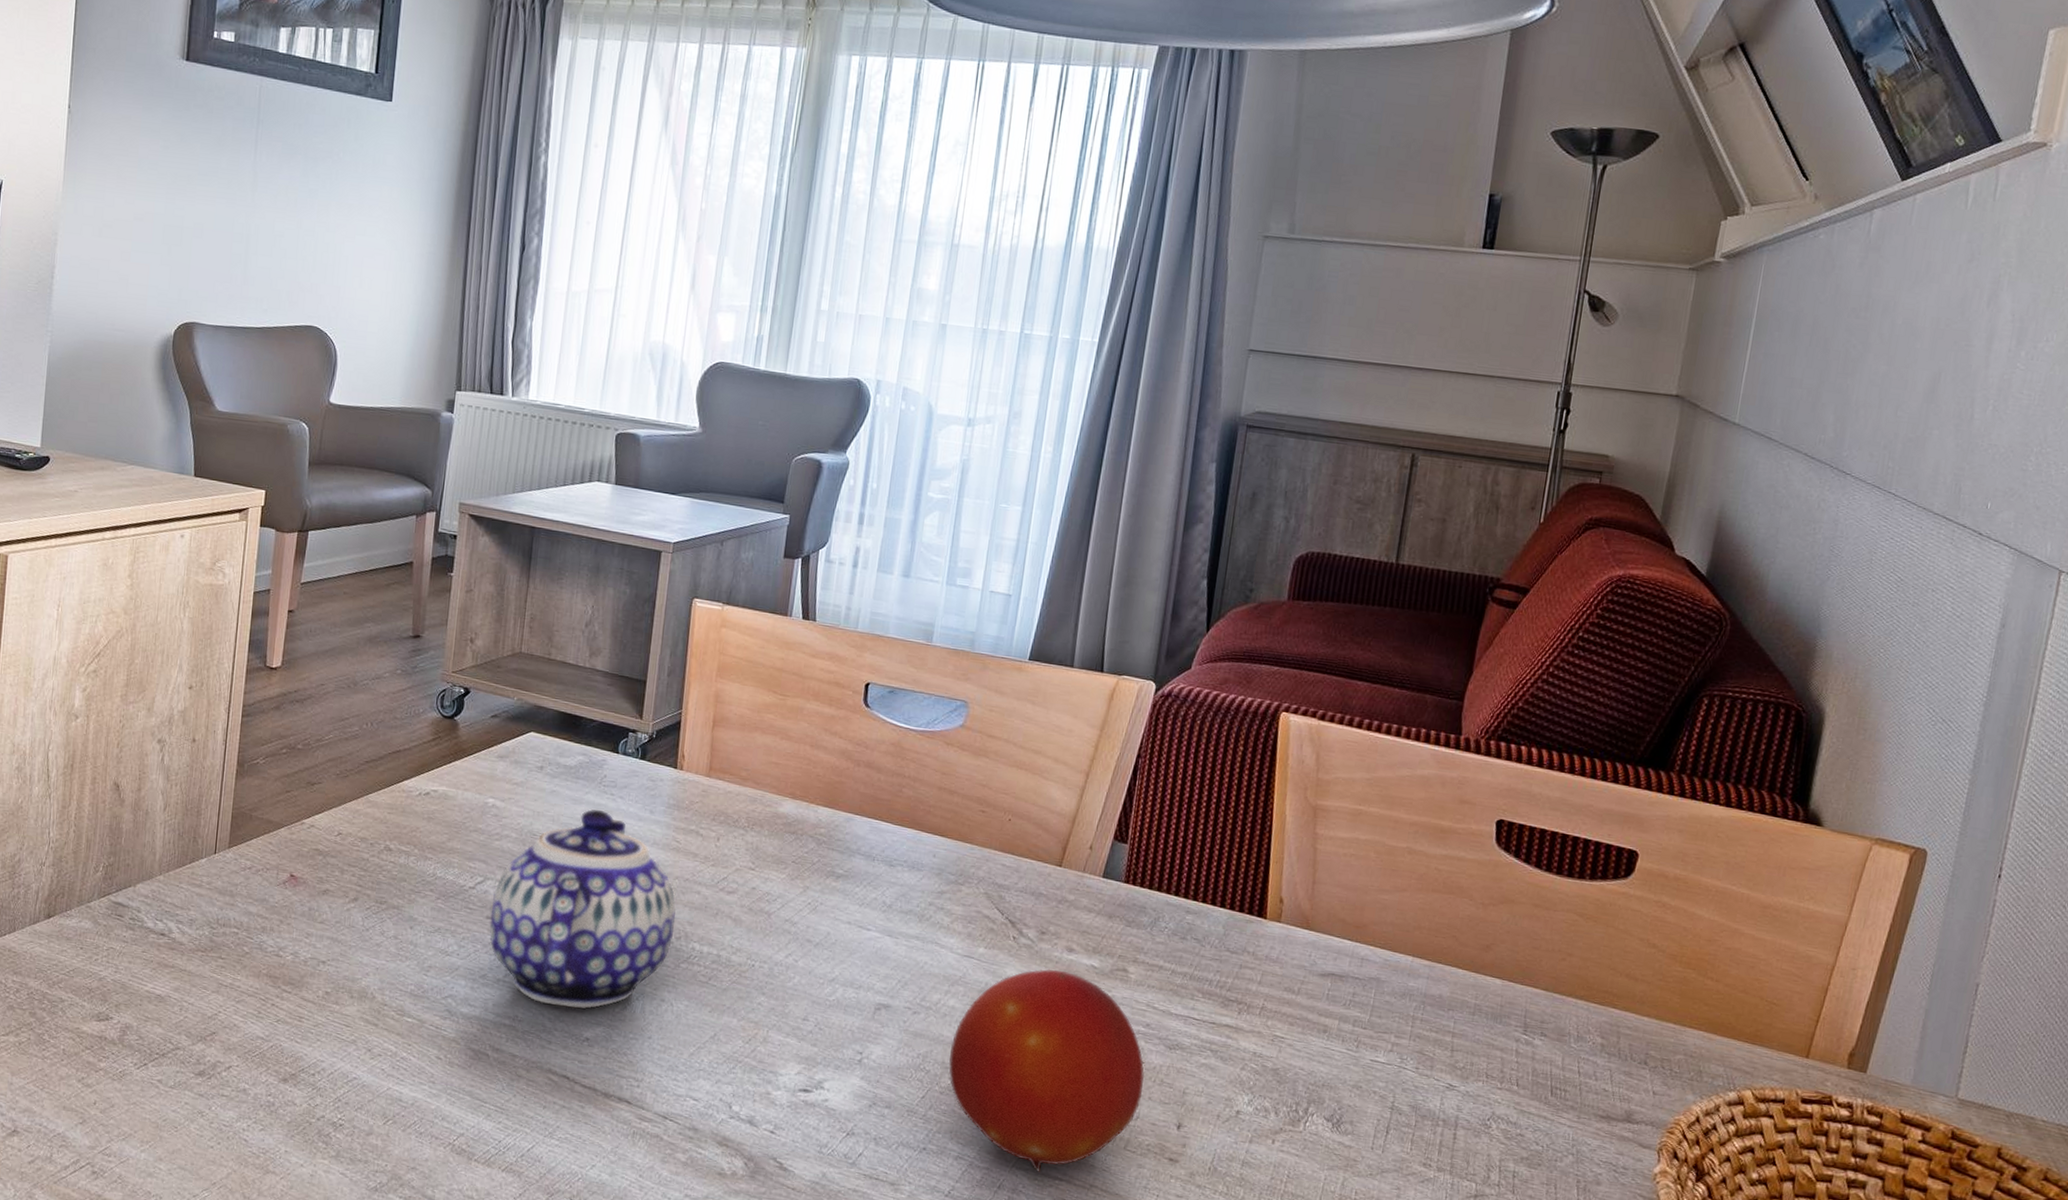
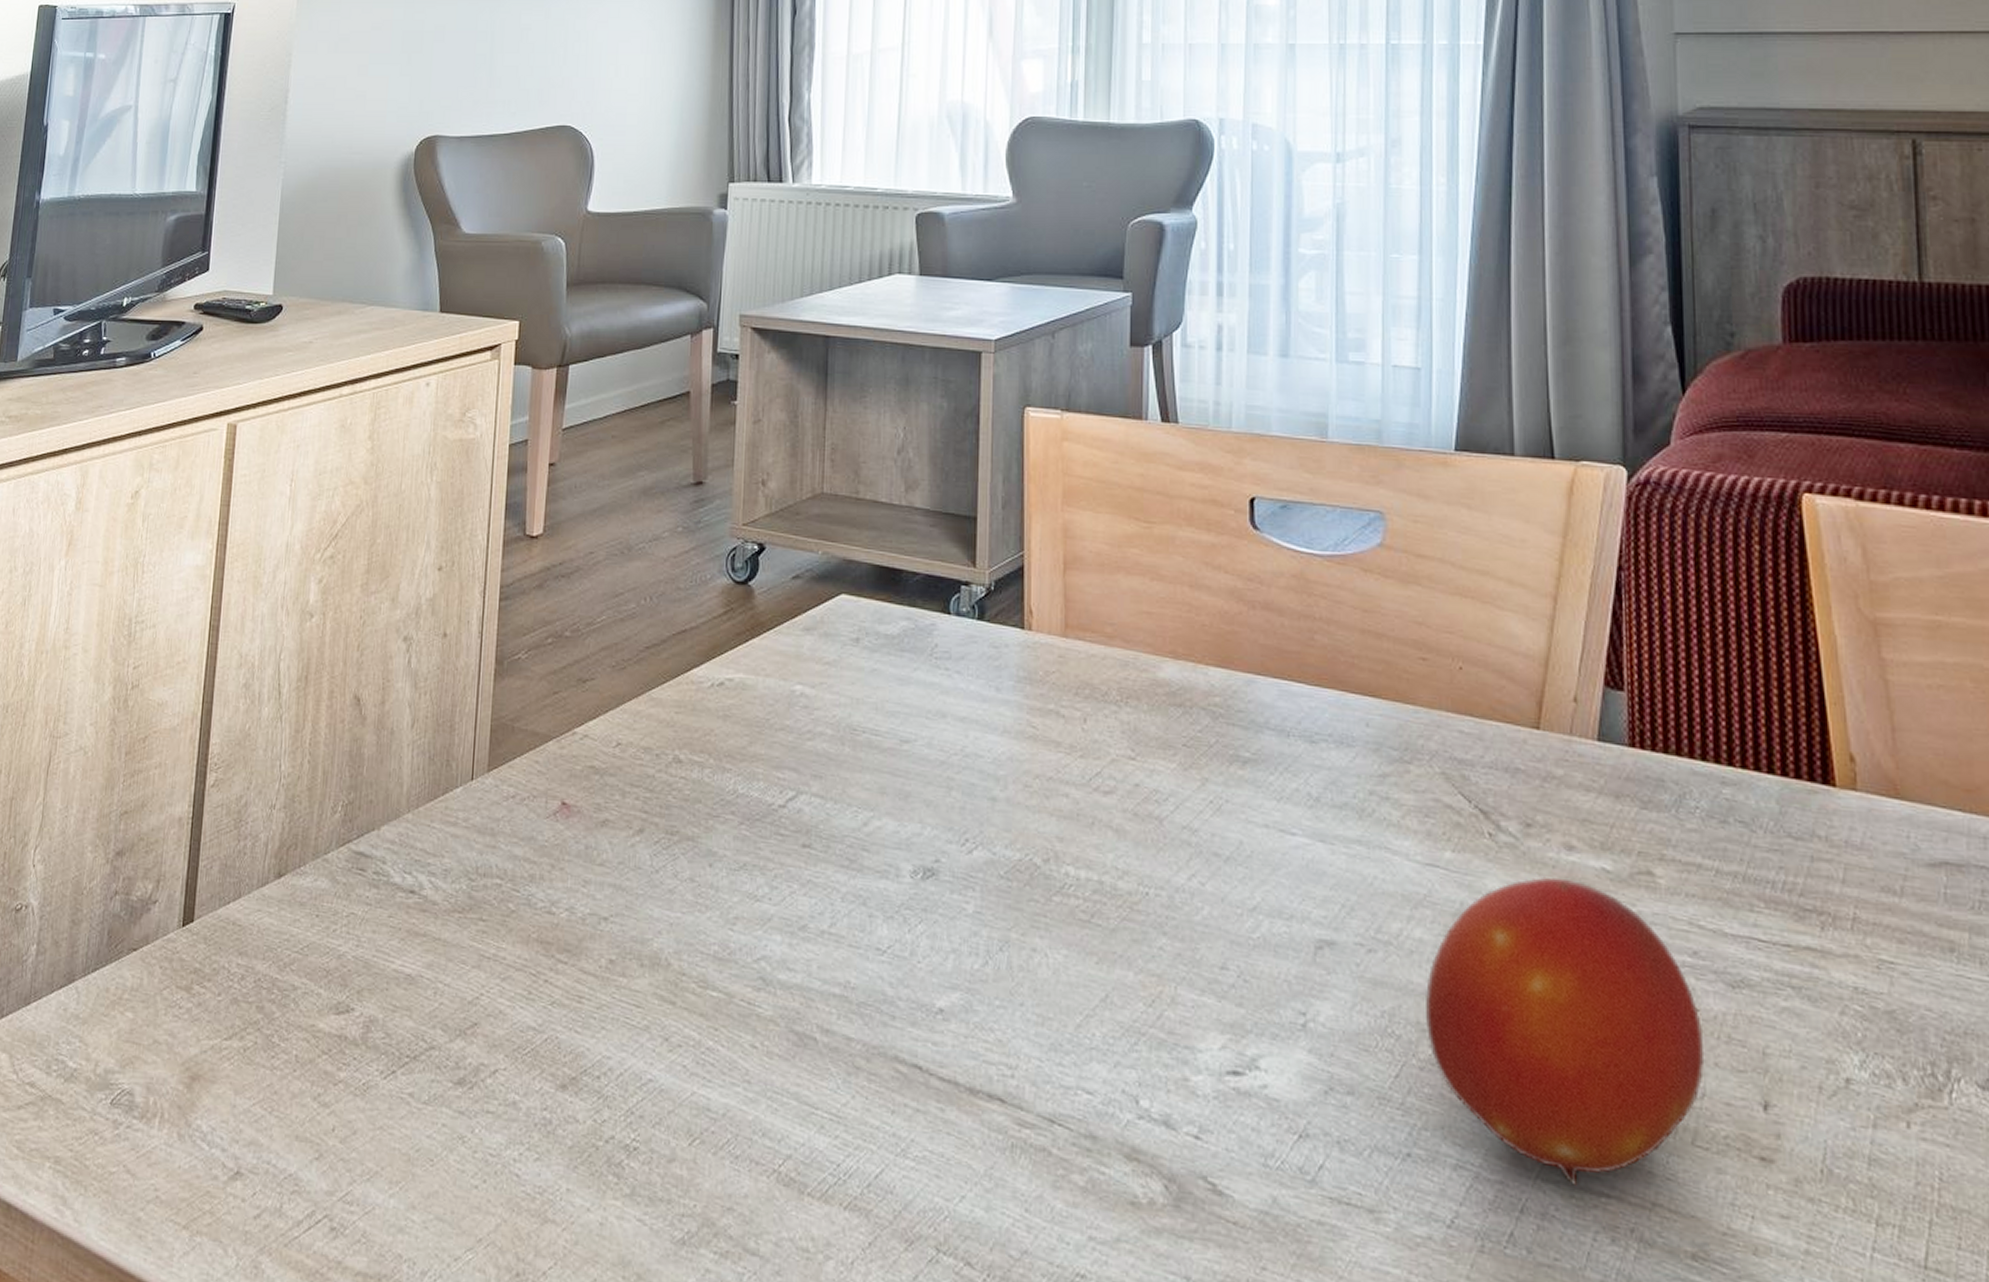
teapot: present [489,809,677,1009] -> none [806,690,1041,968]

